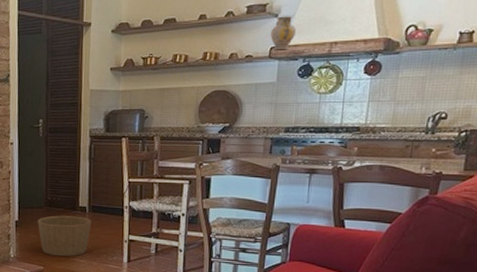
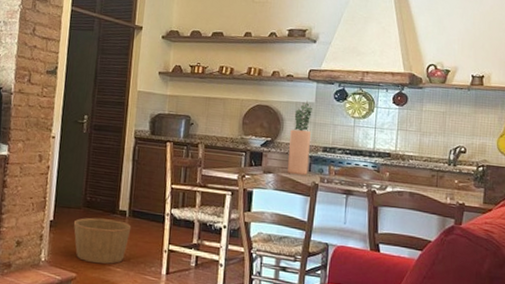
vase: none [247,80,273,159] -> present [288,100,312,176]
ceramic jug: present [270,16,297,52] -> none [309,42,333,75]

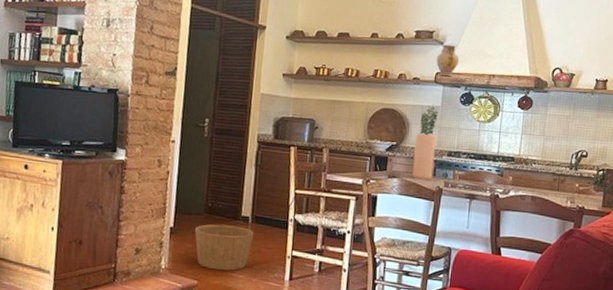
ceramic jug: none [309,42,333,75] -> present [436,44,460,78]

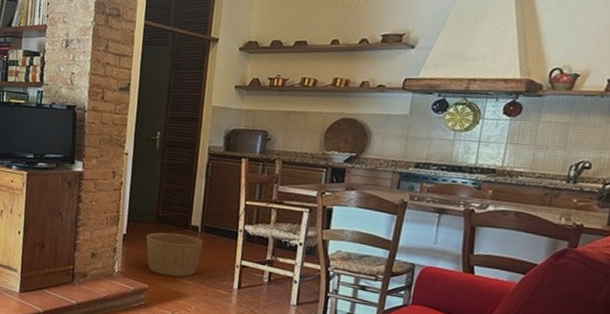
vase: present [412,104,438,181] -> none [373,112,405,193]
ceramic jug: present [436,44,460,78] -> none [405,48,434,84]

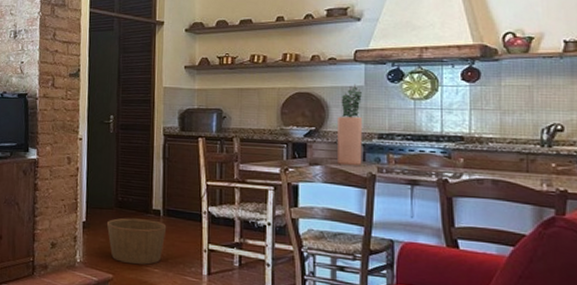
vase: none [373,112,405,193] -> present [338,84,362,166]

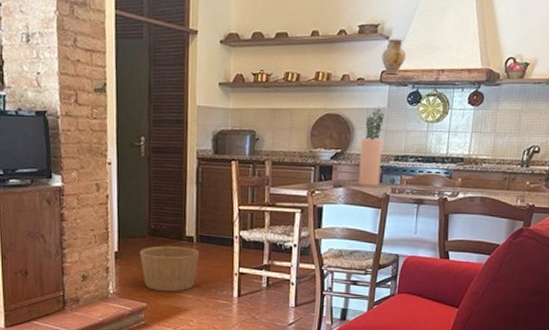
ceramic jug: none [354,20,382,55] -> present [381,38,407,76]

